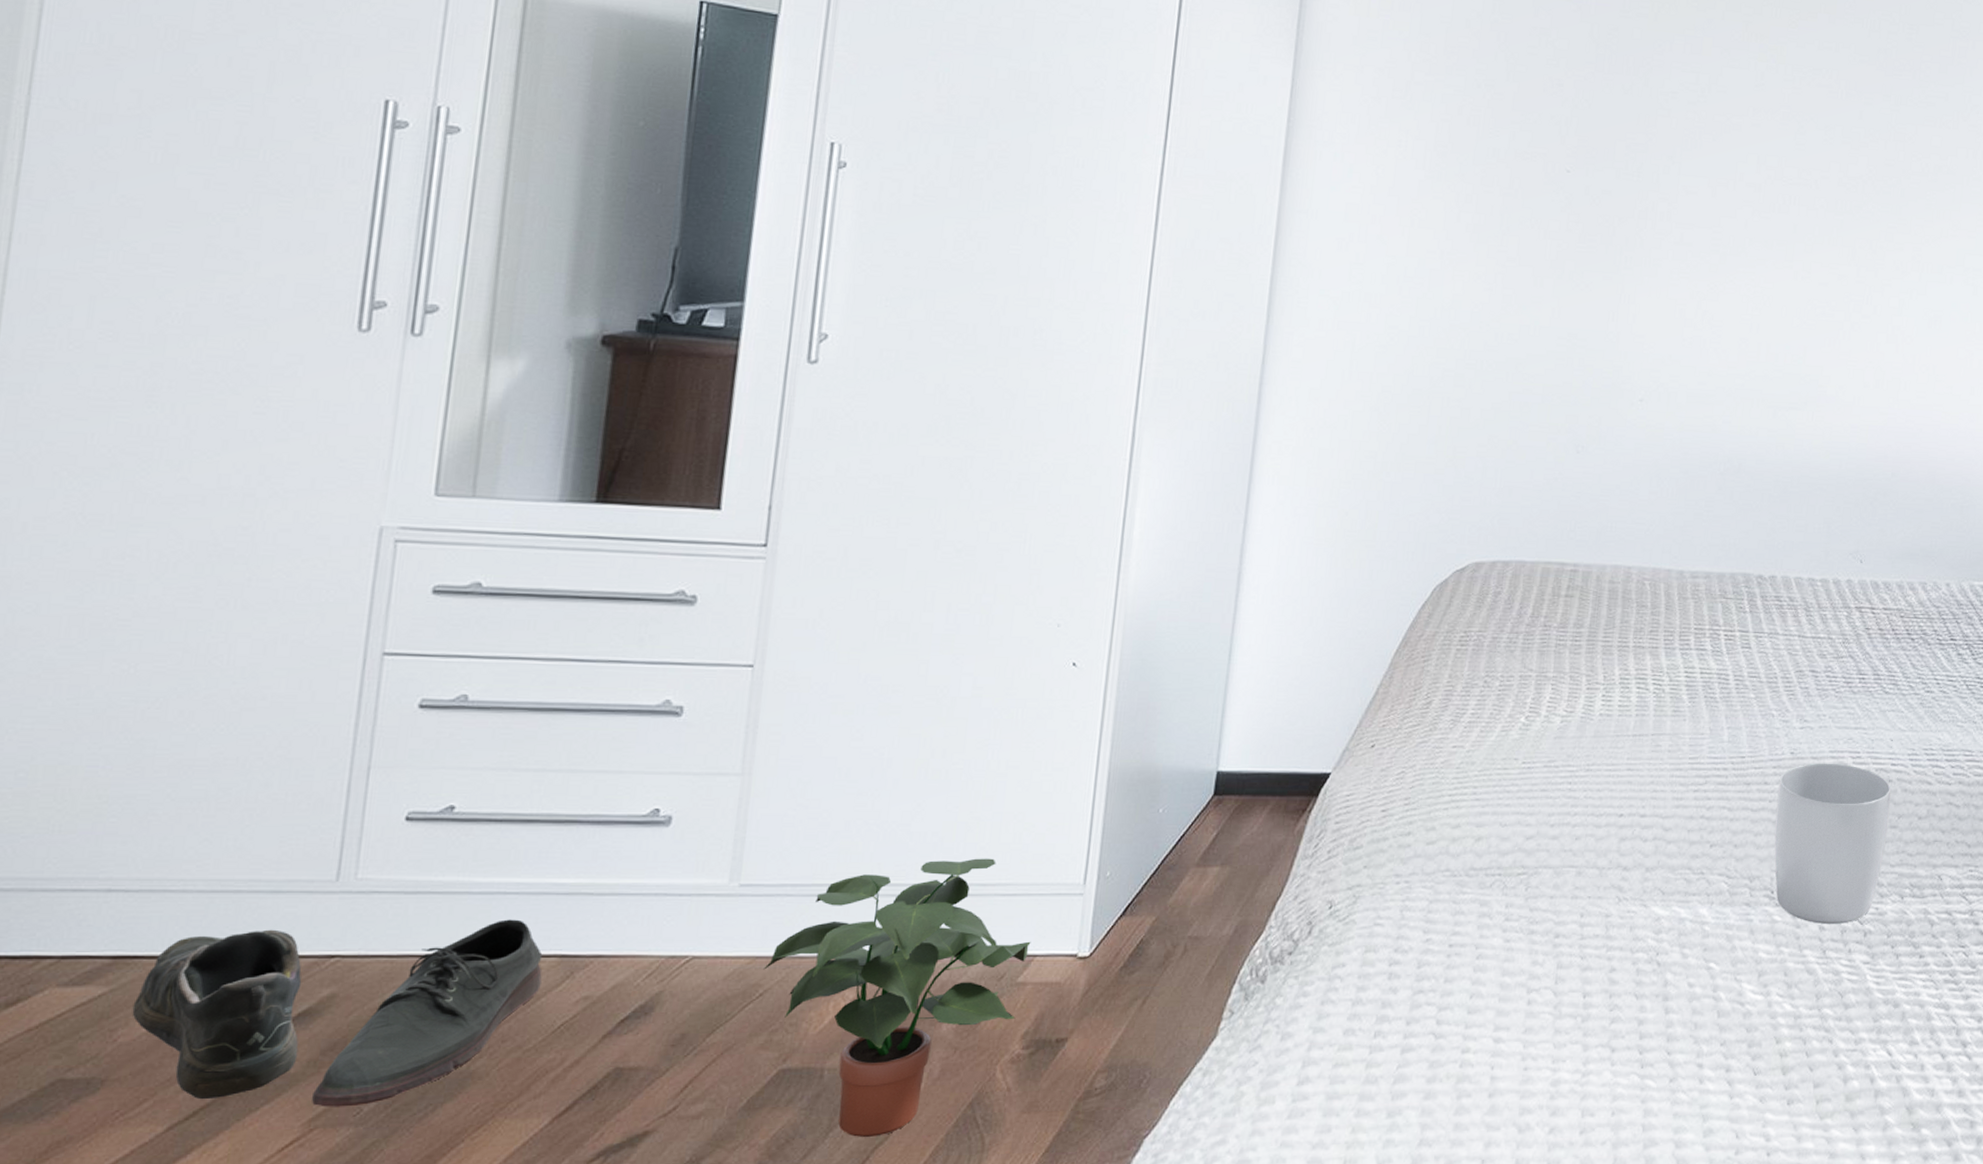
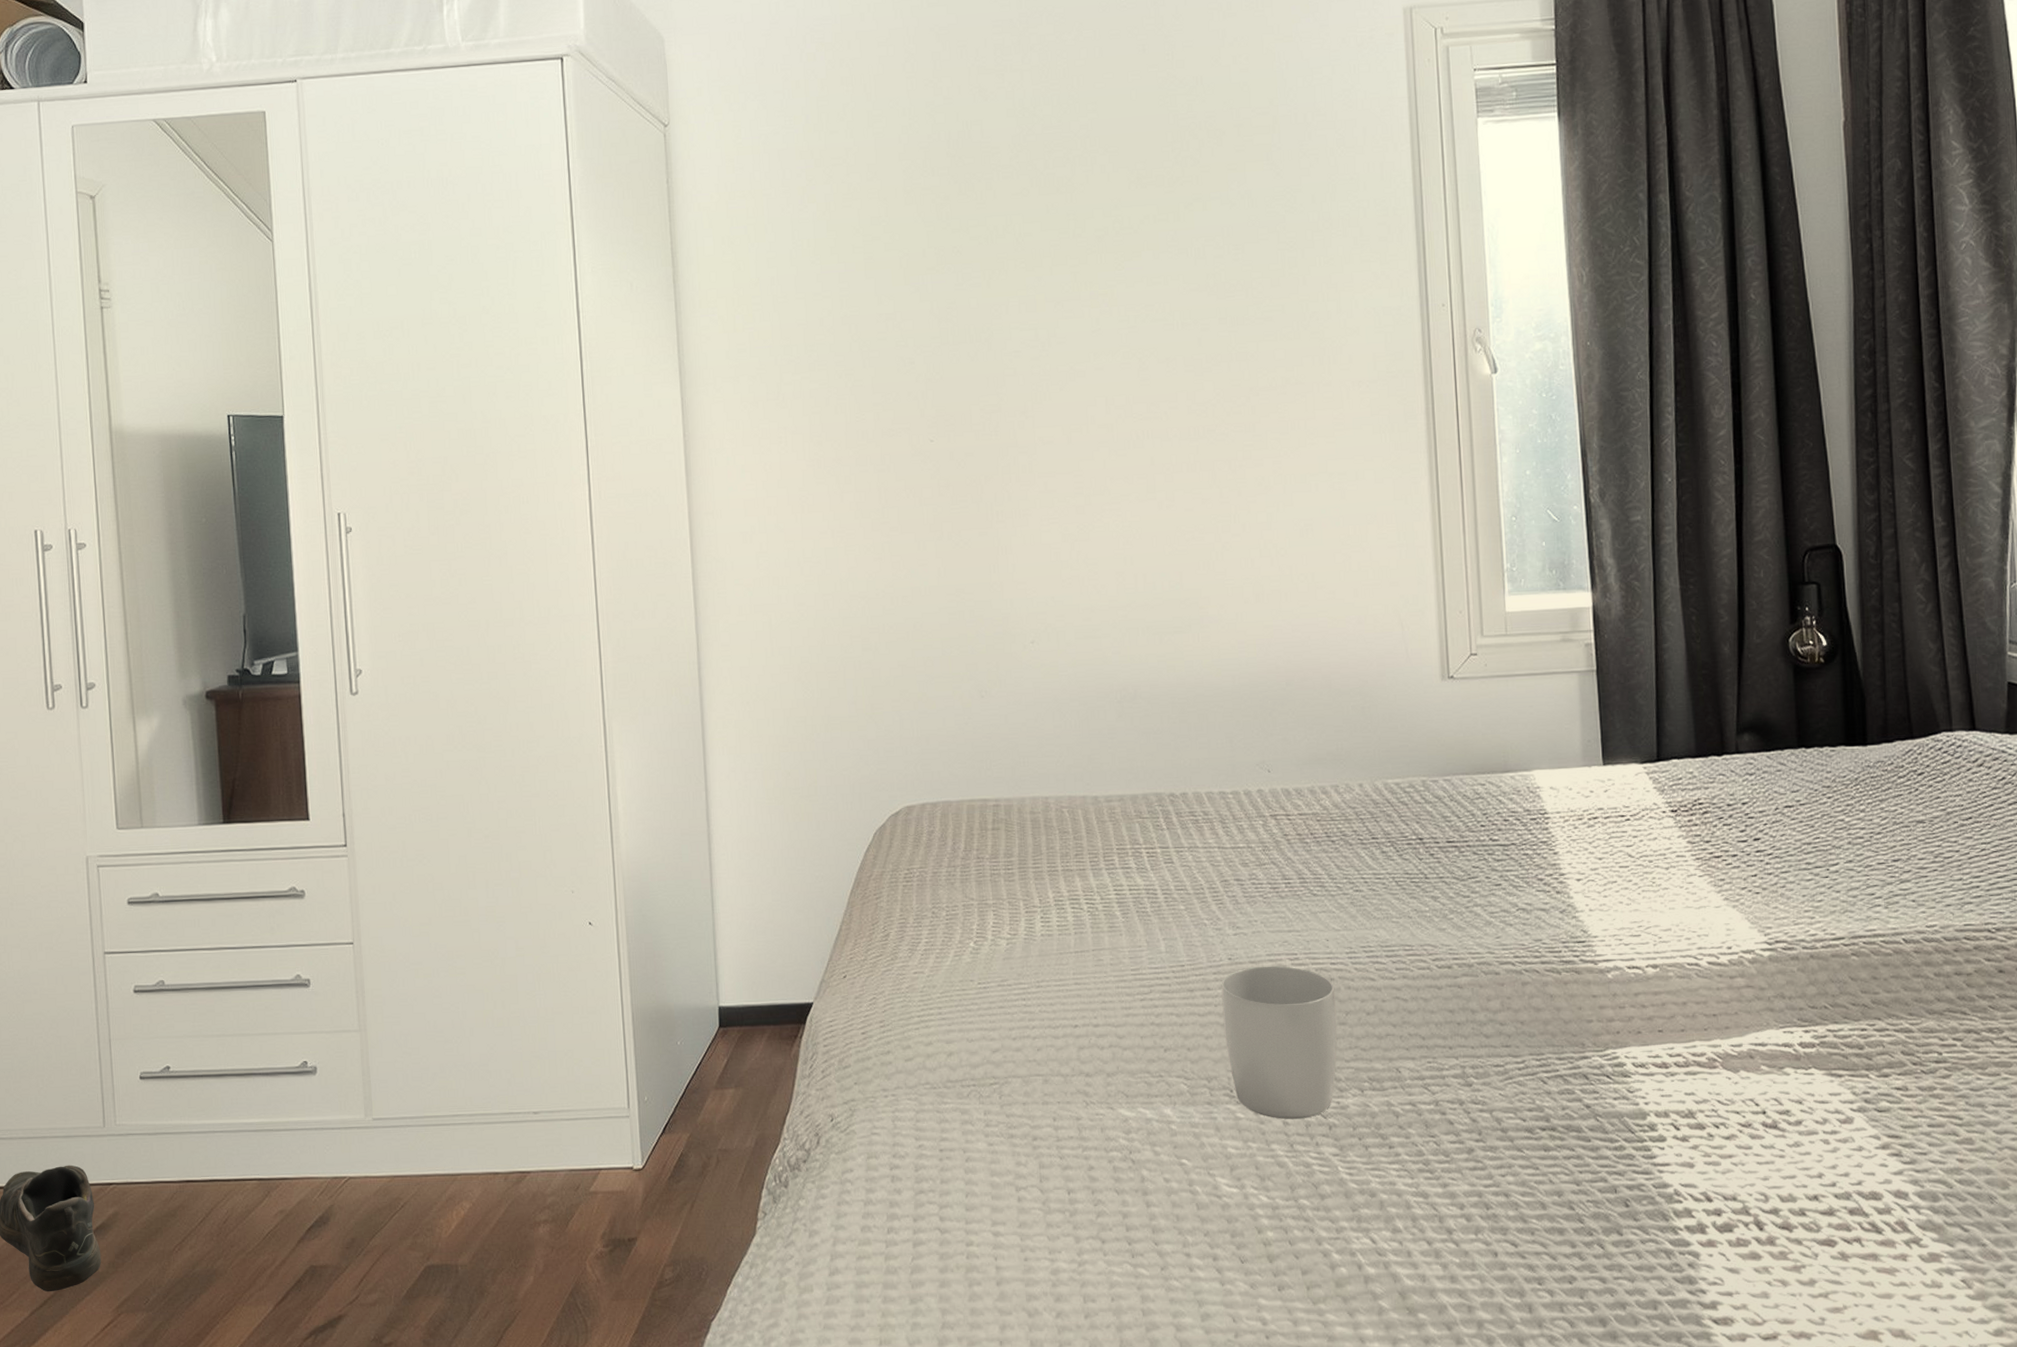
shoe: present [312,919,543,1107] -> none [116,1152,250,1298]
potted plant: present [763,858,1031,1137] -> none [401,1089,595,1320]

